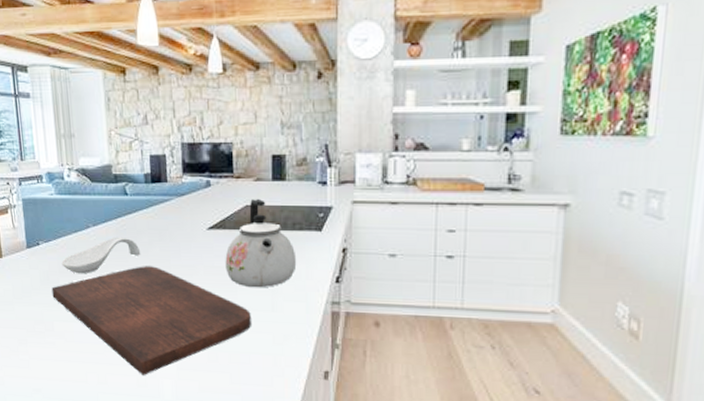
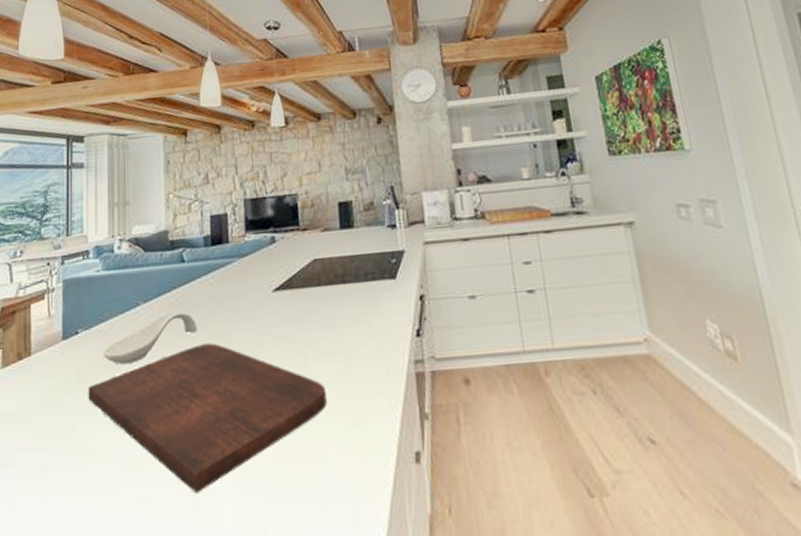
kettle: present [225,199,297,288] -> none [293,251,373,356]

